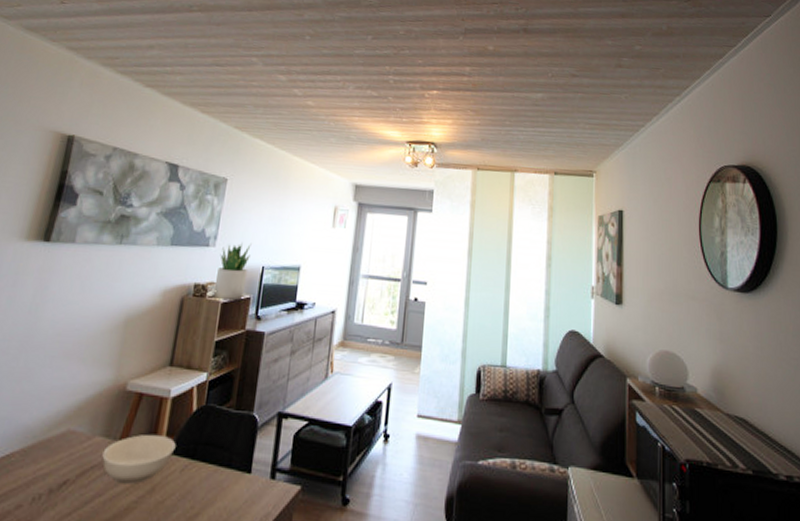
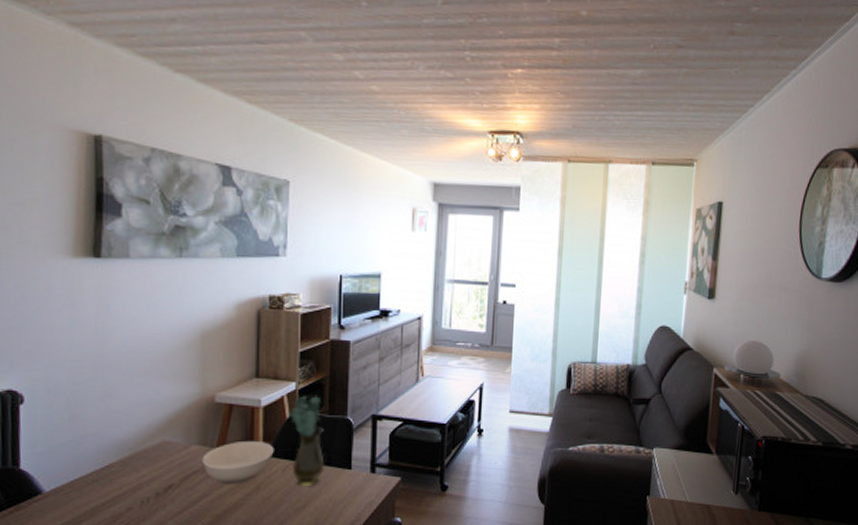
vase: none [191,386,230,492] -> present [289,394,325,487]
planter: present [213,242,252,300] -> none [291,250,326,310]

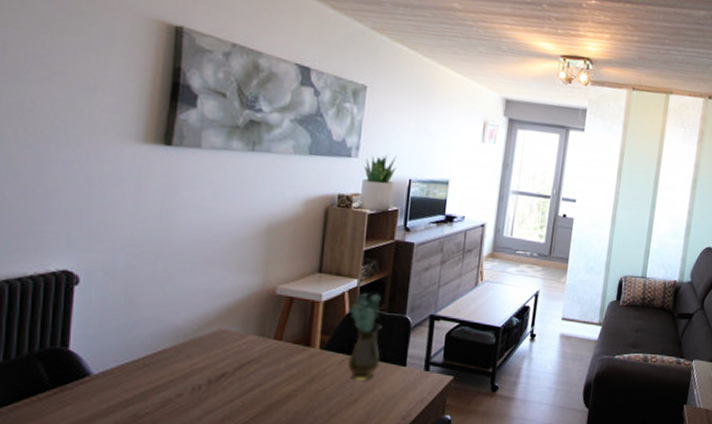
bowl: present [202,440,274,485] -> none [258,333,331,376]
planter: none [291,250,326,310] -> present [359,154,397,212]

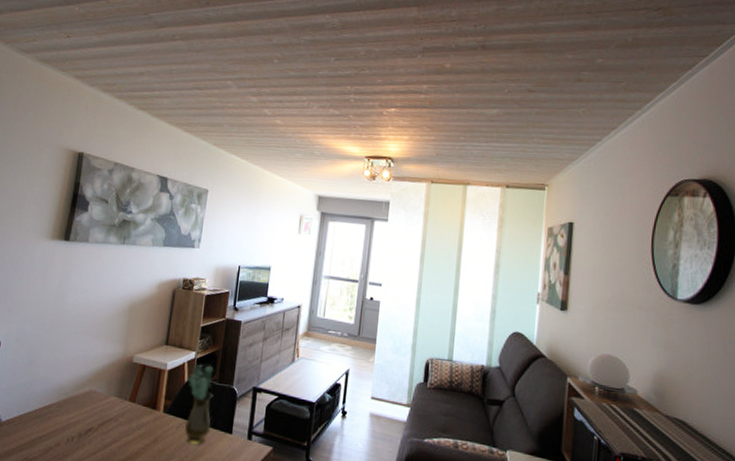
planter: present [359,154,397,212] -> none [198,245,230,294]

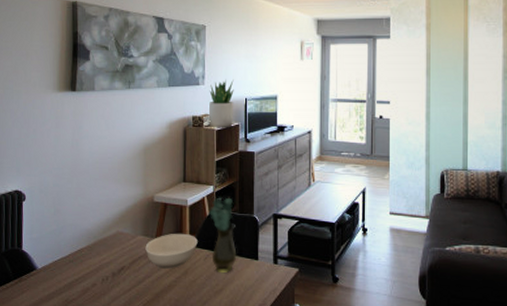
bowl: none [116,397,172,435] -> present [145,233,198,269]
planter: none [198,245,230,294] -> present [208,79,234,127]

